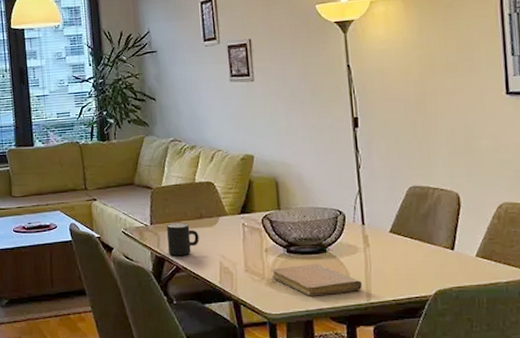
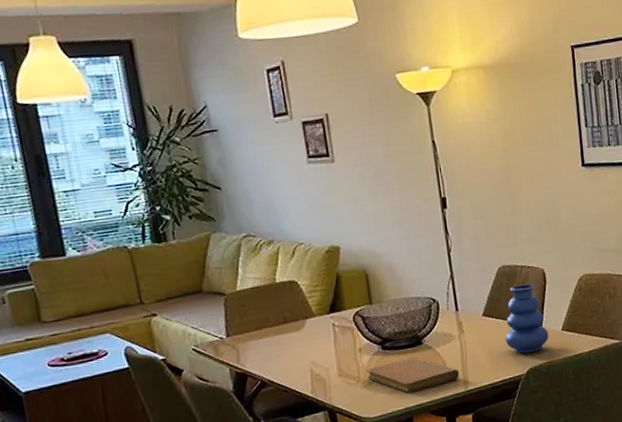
mug: present [166,222,200,256] -> none [245,330,286,370]
vase: none [412,206,462,274] -> present [505,284,549,354]

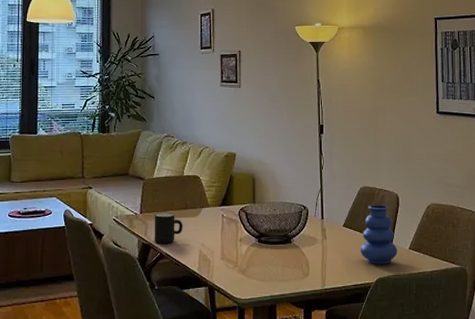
mug: none [245,330,286,370] -> present [154,212,183,243]
notebook: present [366,357,460,393] -> none [244,253,319,283]

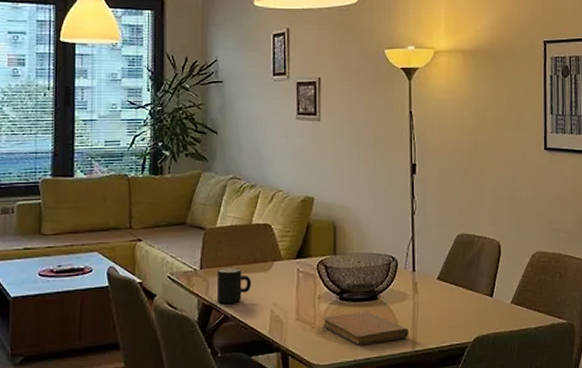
notebook: none [244,253,319,283] -> present [322,311,410,346]
vase: present [360,205,398,264] -> none [456,254,499,321]

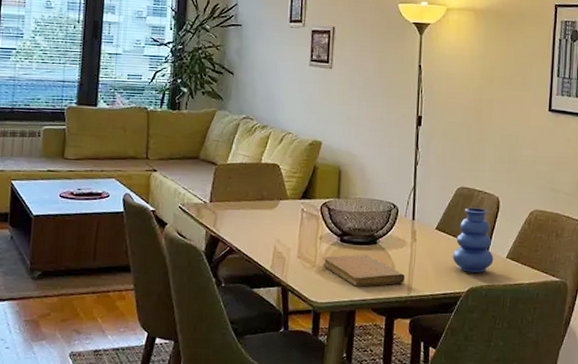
mug: present [216,267,251,303] -> none [223,202,257,237]
vase: none [456,254,499,321] -> present [452,207,494,272]

